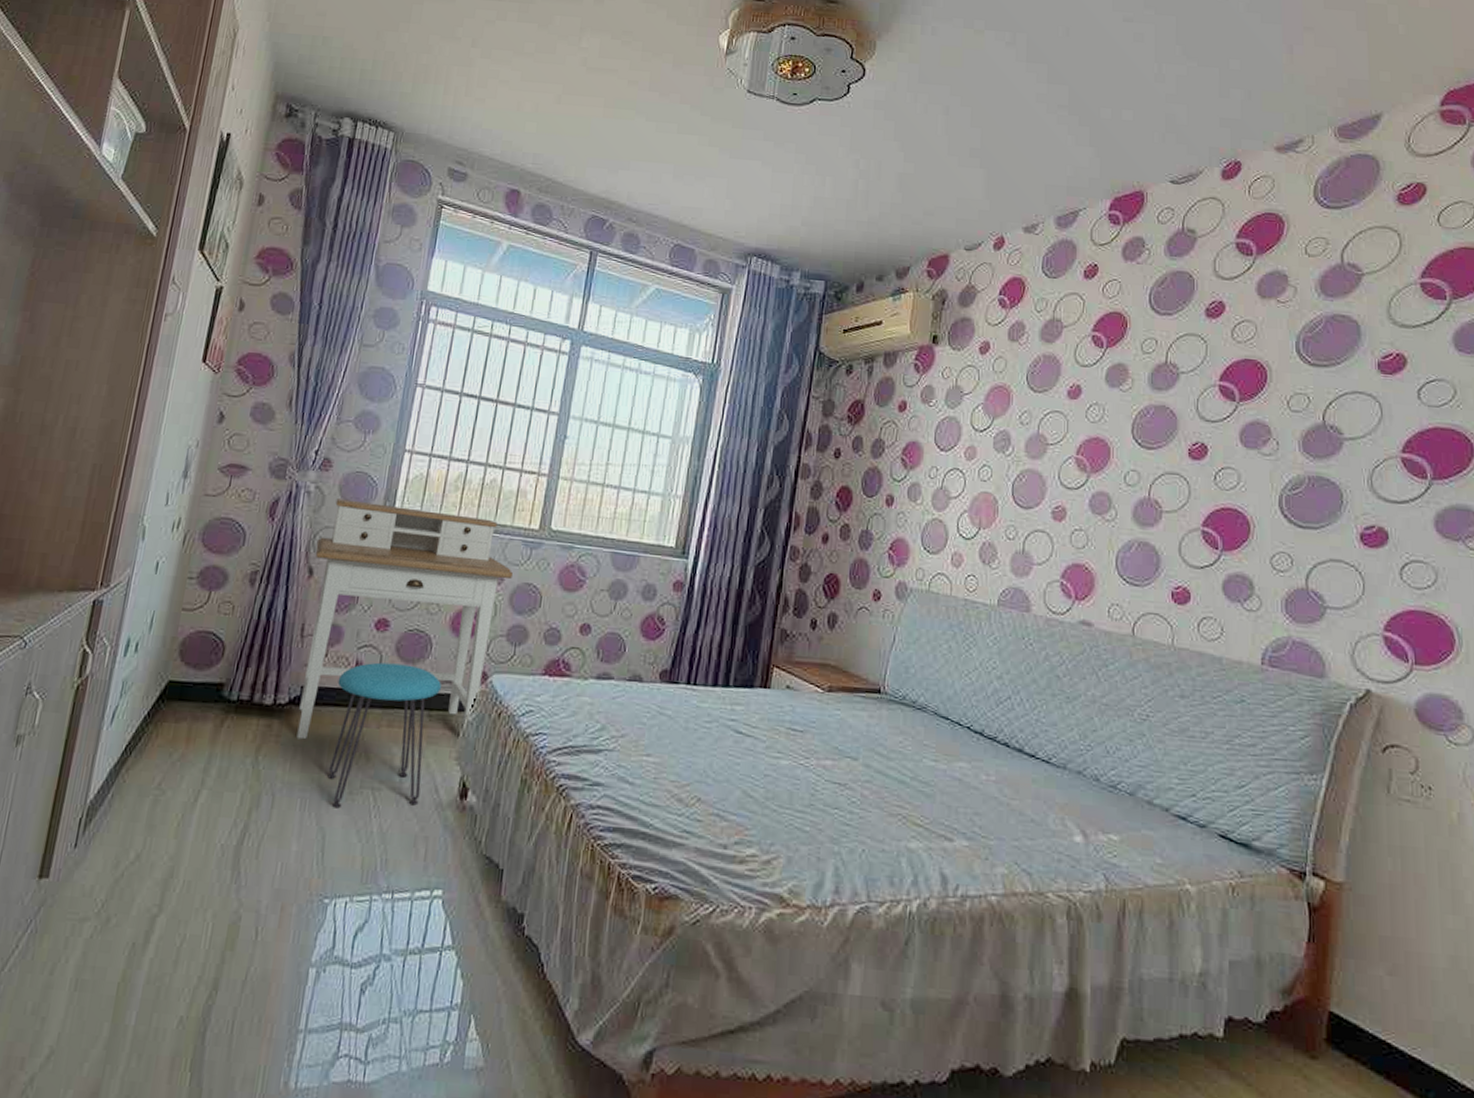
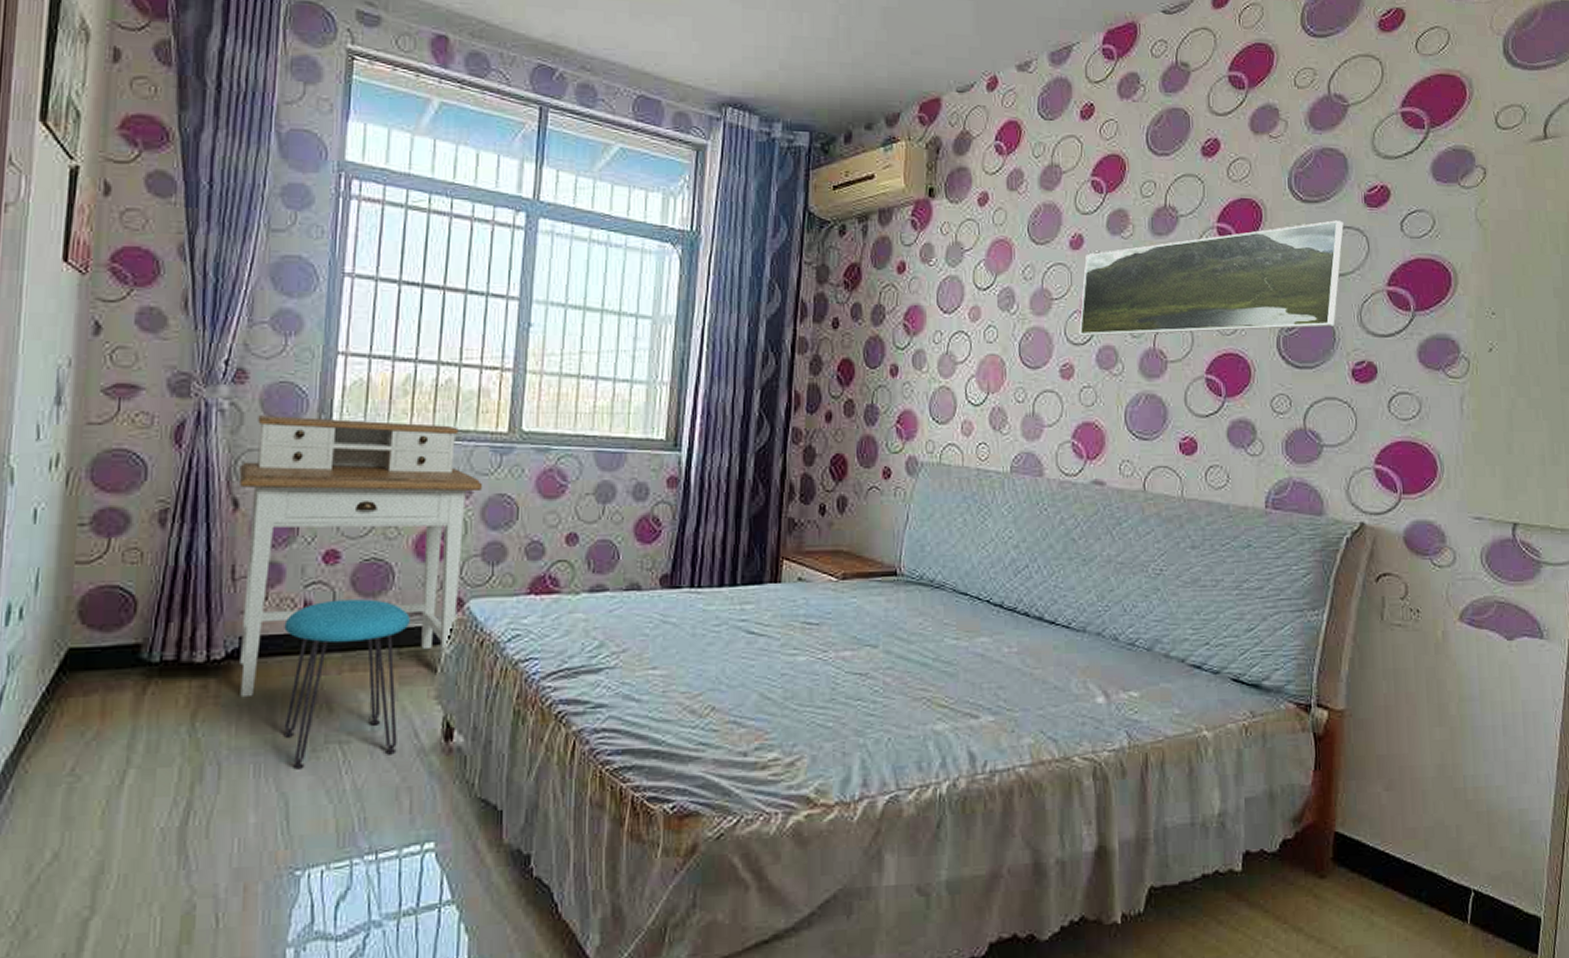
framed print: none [1073,385,1355,489] -> present [1079,220,1344,336]

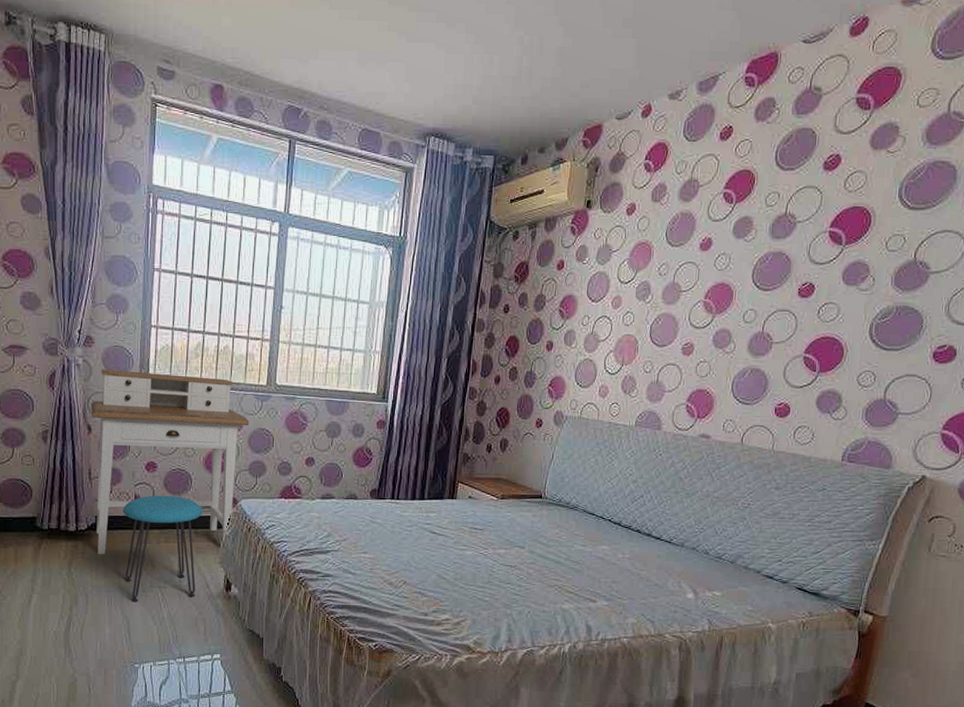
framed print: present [1079,220,1344,336] -> none [701,225,945,322]

